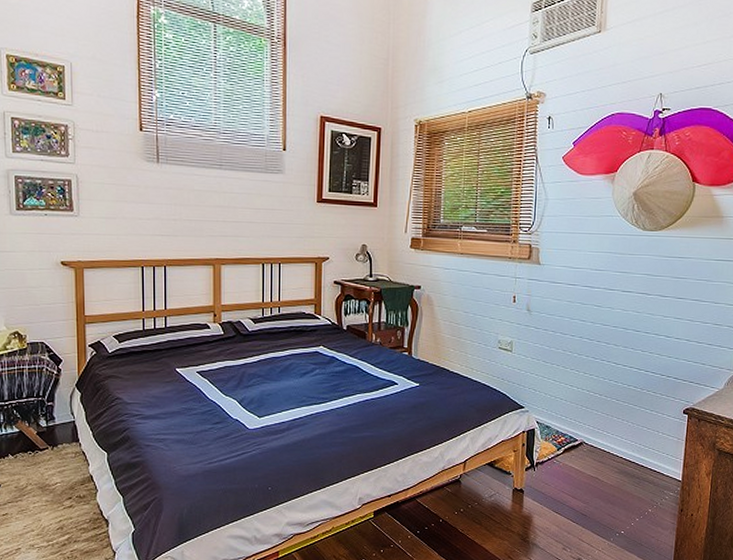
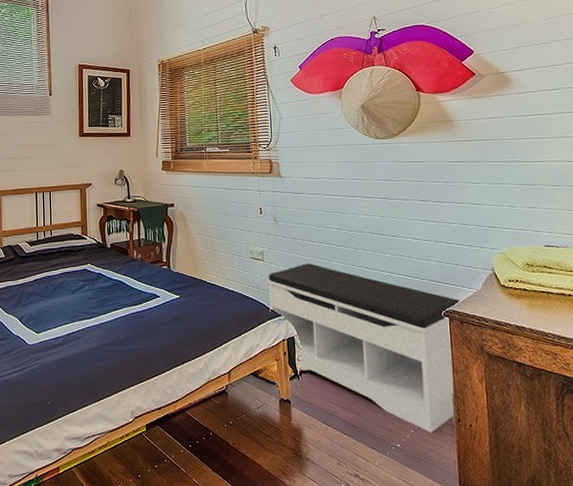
bench: none [512,356,701,521] -> present [268,263,460,433]

